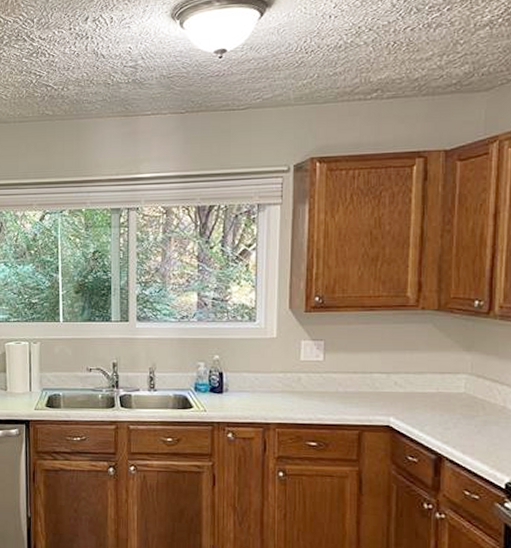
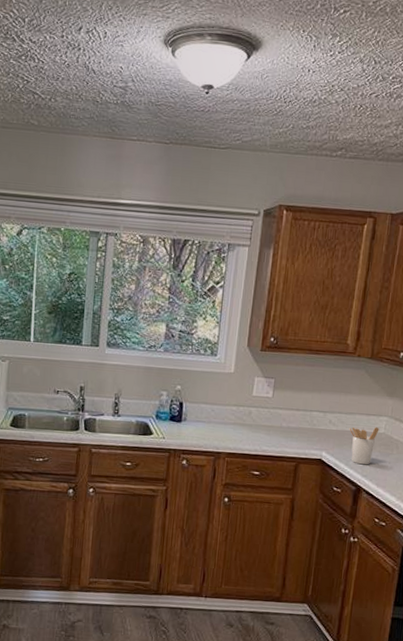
utensil holder: none [420,387,458,430] -> present [349,427,380,465]

